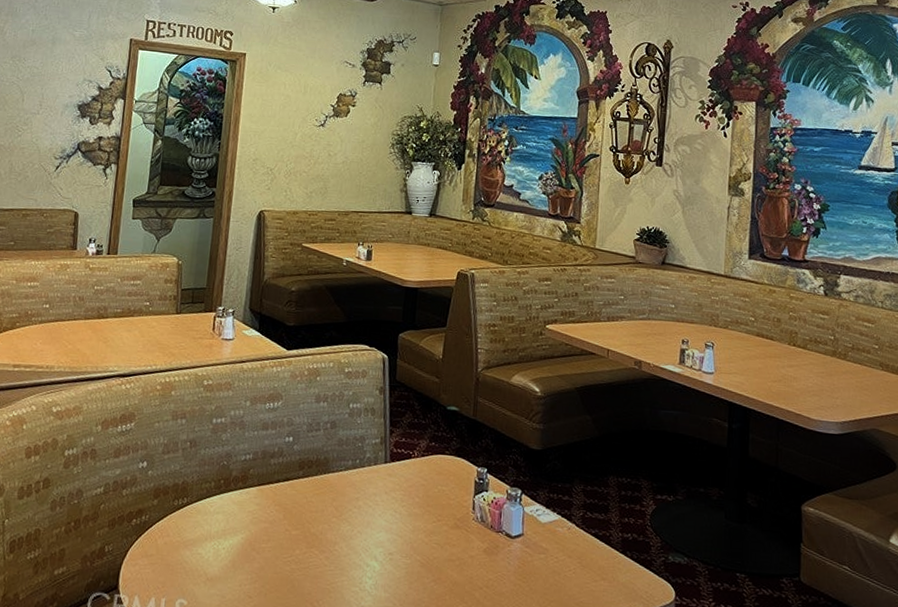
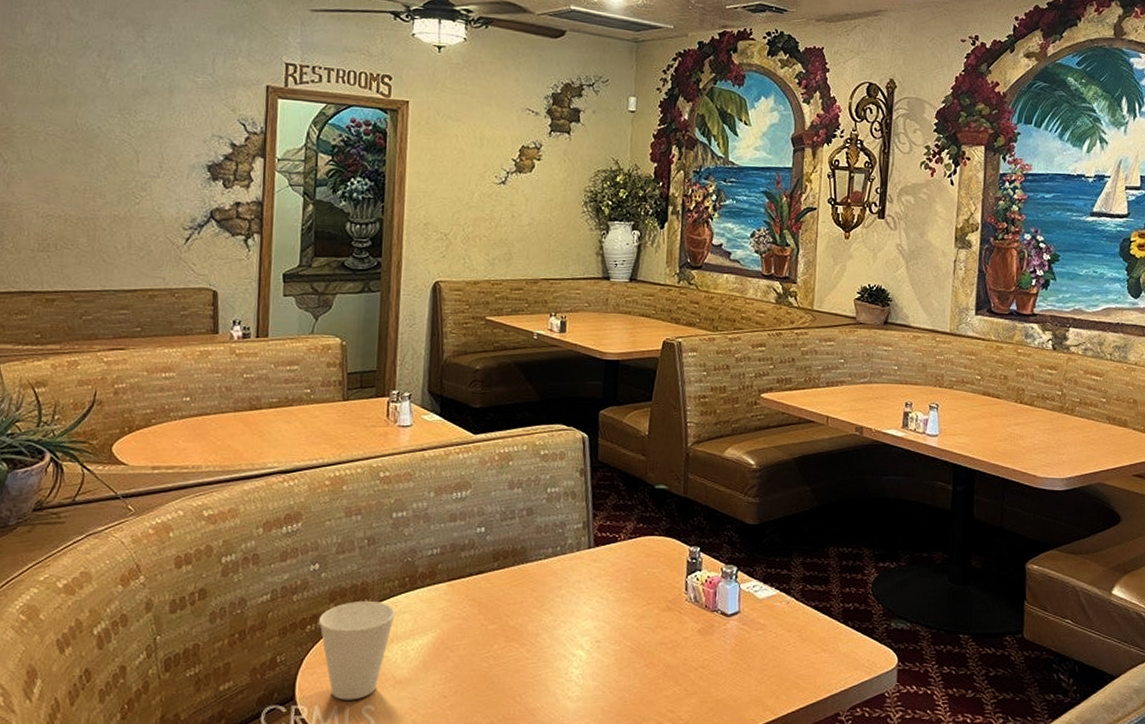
cup: none [143,499,211,593] -> present [318,600,396,700]

